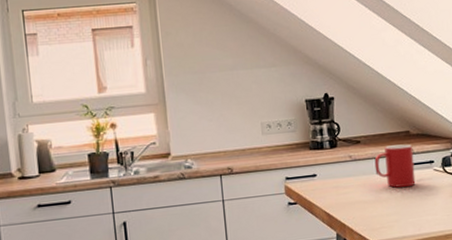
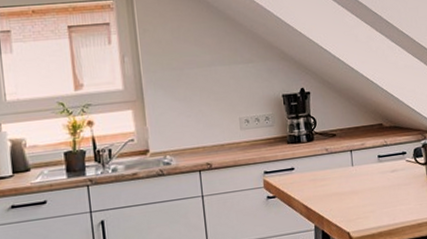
cup: present [374,144,416,188] -> none [350,136,389,179]

